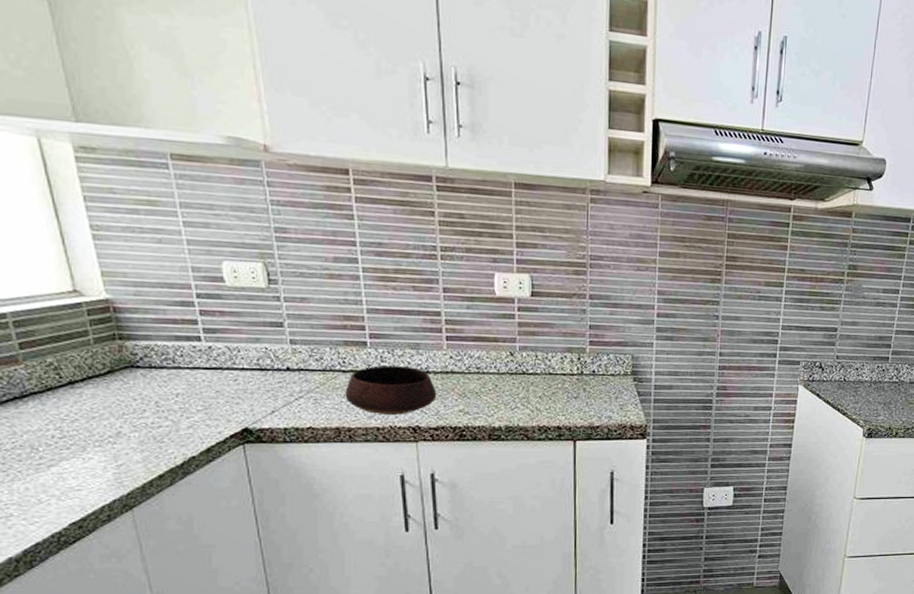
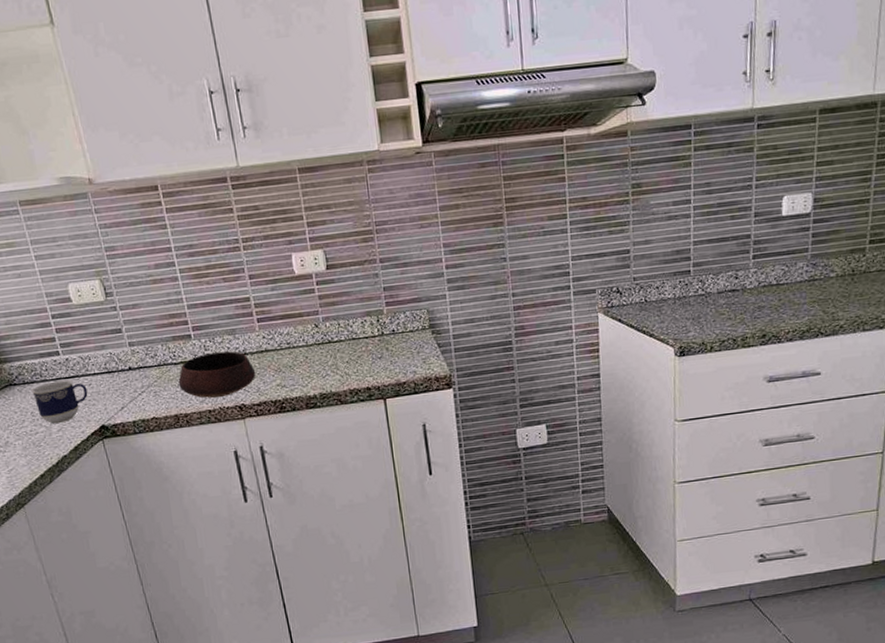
cup: none [158,370,232,420] -> present [31,379,88,424]

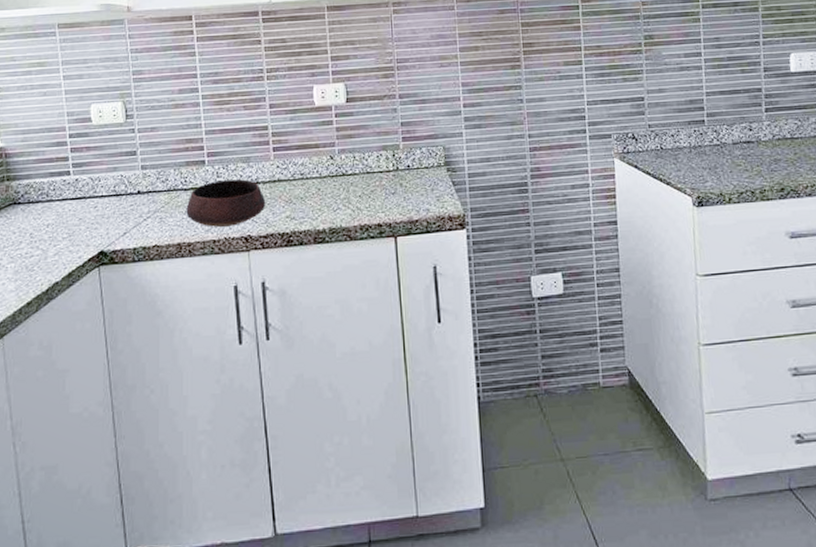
cup: present [31,379,88,424] -> none [34,201,92,248]

